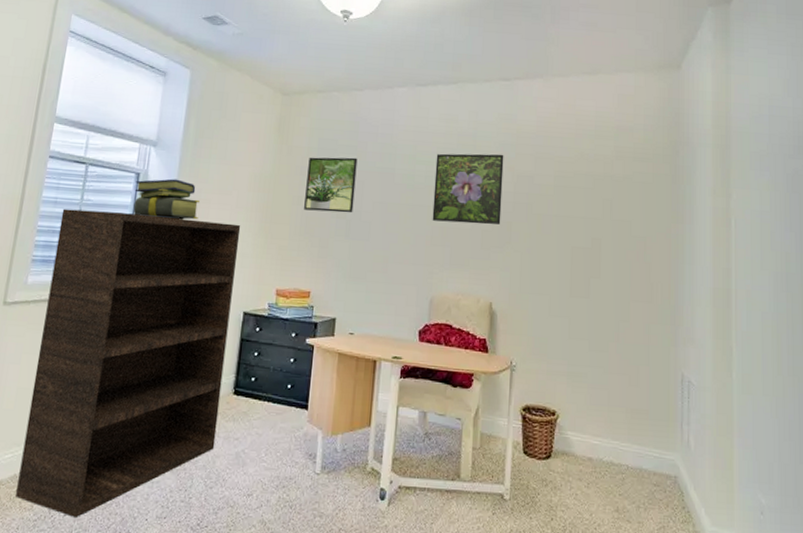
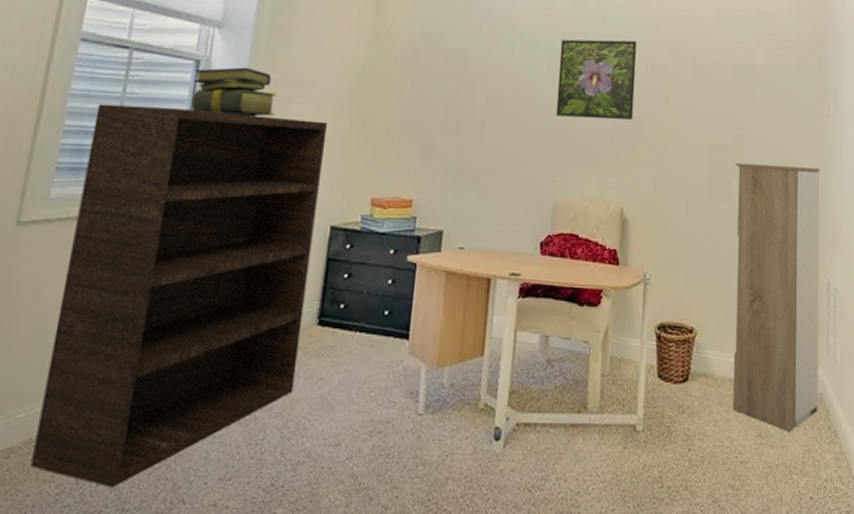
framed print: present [304,157,358,213] -> none [405,42,470,108]
storage cabinet: none [591,264,675,509] -> present [732,163,820,431]

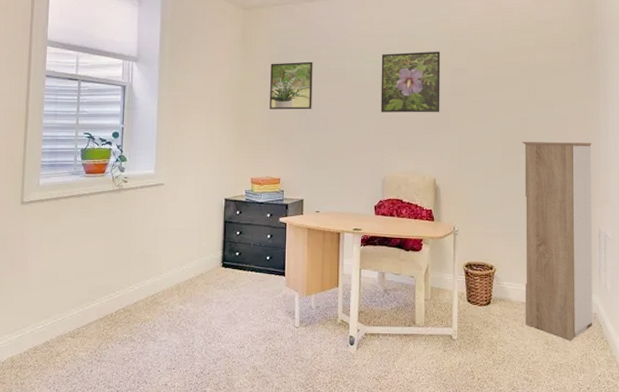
bookshelf: present [31,104,328,487] -> none [50,120,217,372]
stack of books: present [191,67,276,117] -> none [122,89,180,124]
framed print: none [405,42,470,108] -> present [270,61,313,110]

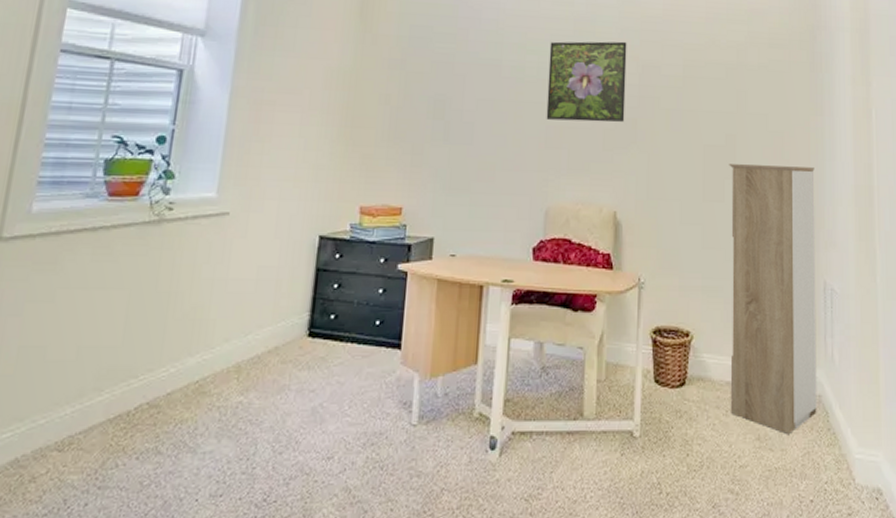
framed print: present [270,61,313,110] -> none [393,47,457,113]

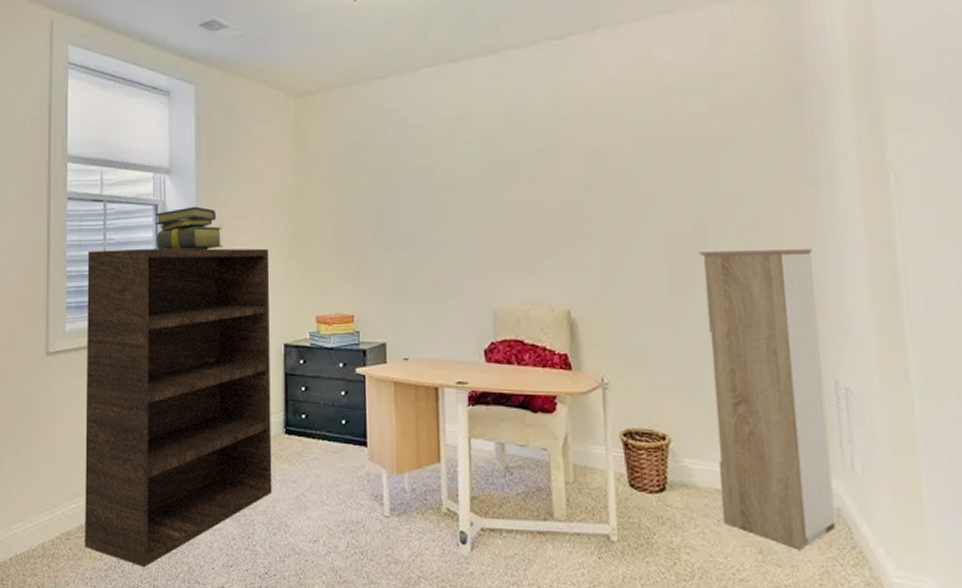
bookshelf: none [17,116,315,506] -> present [85,248,272,567]
stack of books: none [174,76,261,126] -> present [155,206,224,251]
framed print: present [546,41,627,123] -> none [481,130,571,220]

